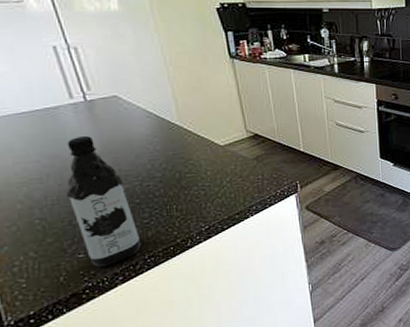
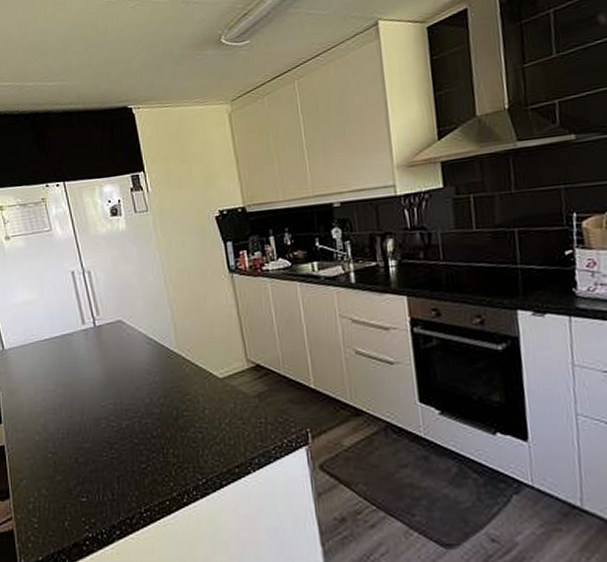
water bottle: present [65,135,141,267] -> none [74,363,138,515]

